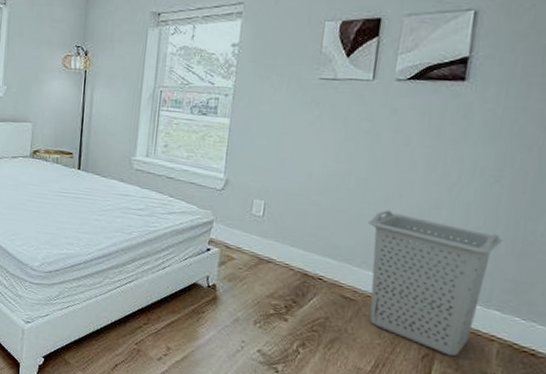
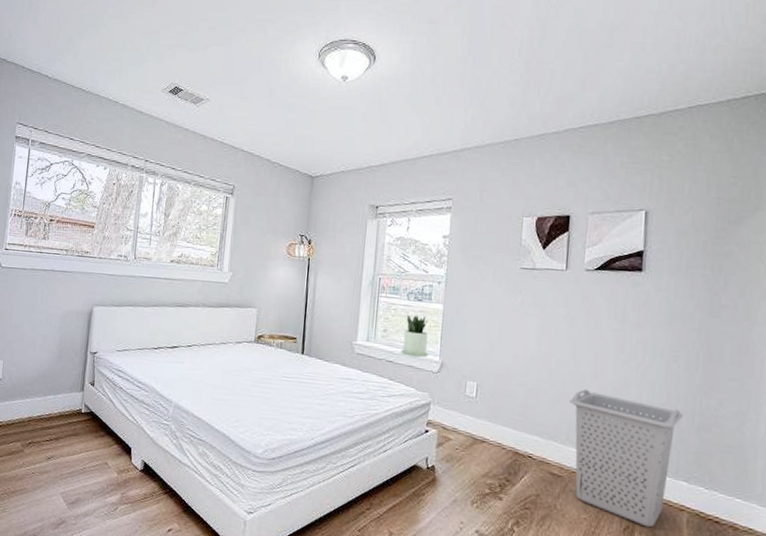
planter: none [182,129,214,175] -> present [400,314,429,358]

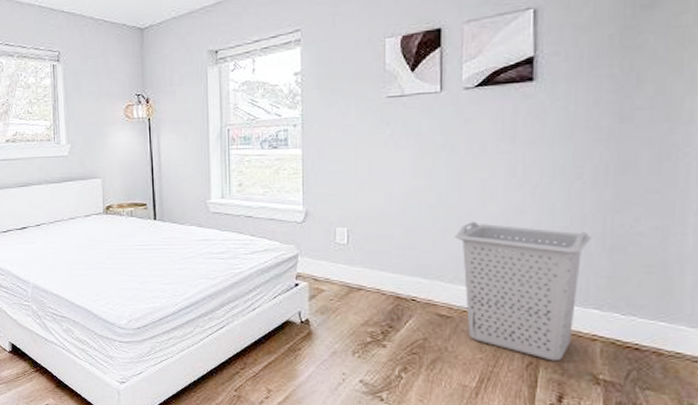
planter: present [400,314,429,358] -> none [259,164,290,209]

